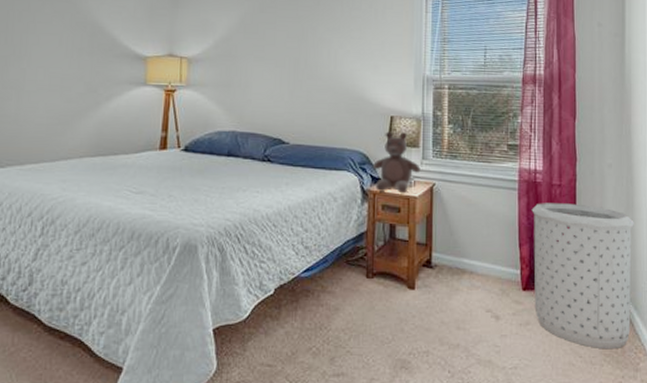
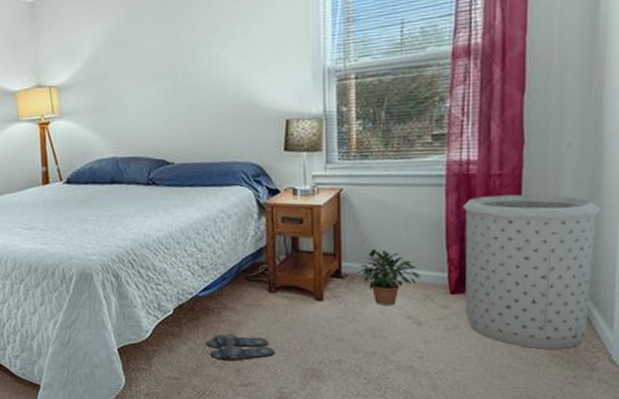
slippers: none [302,317,369,349] -> present [205,333,276,362]
teddy bear: present [372,131,421,194] -> none [268,135,325,204]
potted plant: none [445,243,499,299] -> present [357,249,422,306]

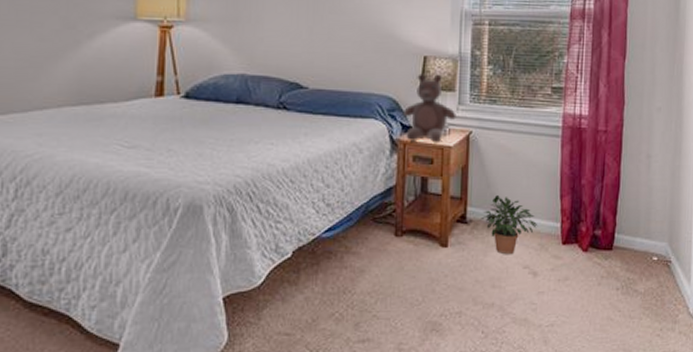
slippers: present [205,333,276,362] -> none [324,281,397,314]
teddy bear: none [268,135,325,204] -> present [402,73,456,143]
laundry basket: present [462,194,600,350] -> none [574,150,681,303]

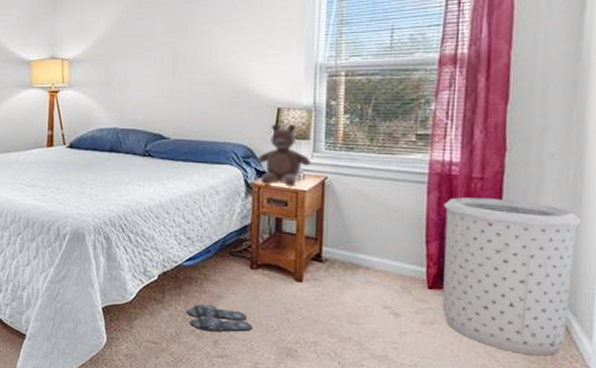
slippers: none [324,281,397,314] -> present [186,303,253,332]
potted plant: present [481,195,538,255] -> none [337,238,400,295]
laundry basket: none [574,150,681,303] -> present [442,197,581,356]

